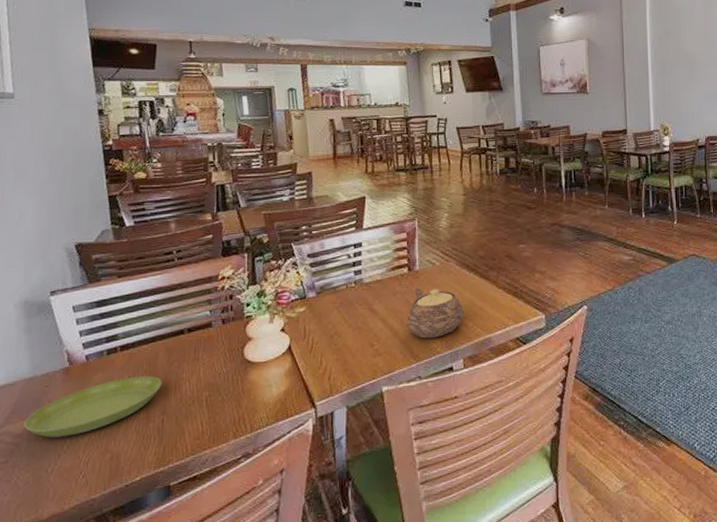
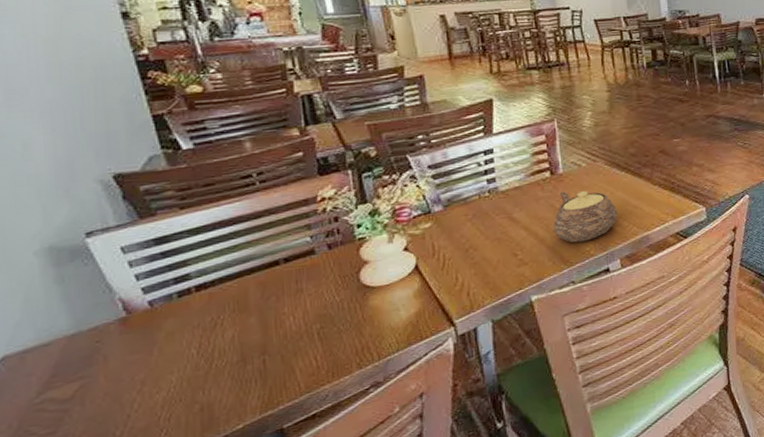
saucer: present [24,376,162,438] -> none [72,315,258,398]

